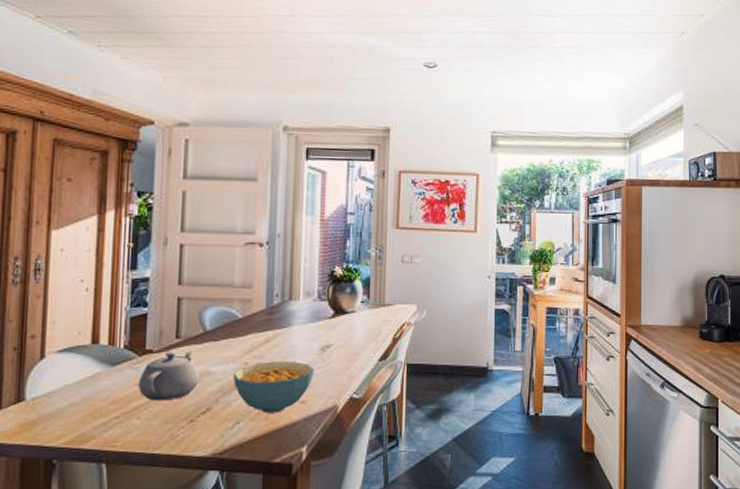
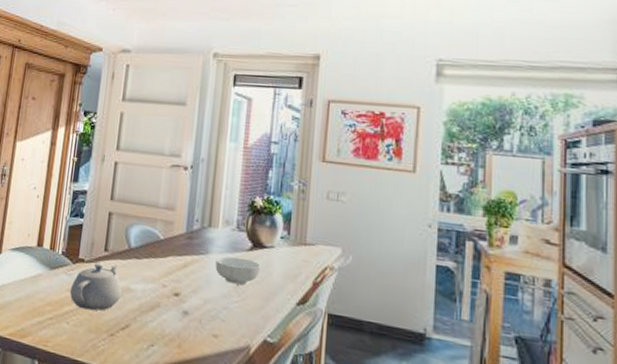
cereal bowl: present [233,361,314,413] -> none [151,287,228,343]
cereal bowl: none [299,325,343,351] -> present [215,256,261,285]

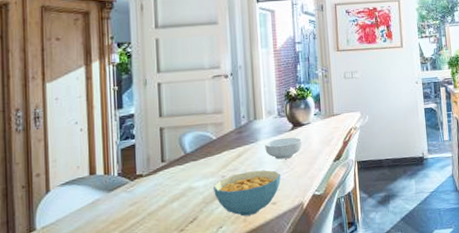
teapot: present [69,263,122,311] -> none [132,171,186,218]
cereal bowl: none [151,287,228,343] -> present [213,169,281,217]

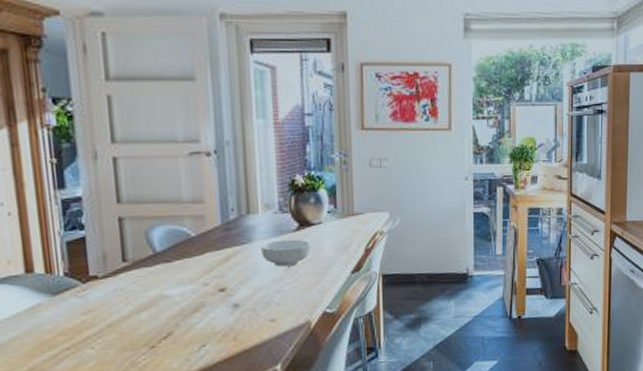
cereal bowl: present [213,169,281,217] -> none [193,278,282,334]

